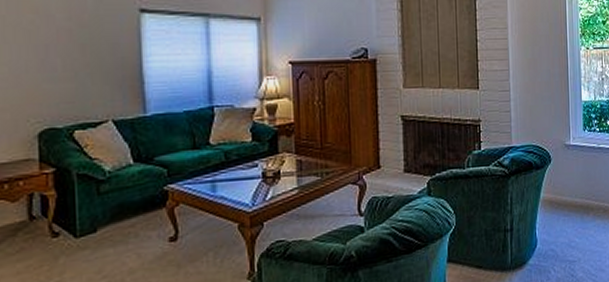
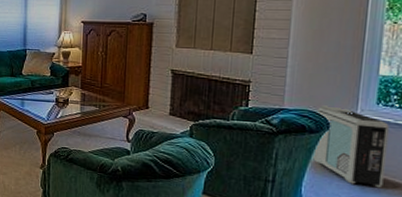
air purifier: none [540,137,597,216] -> present [313,105,389,188]

